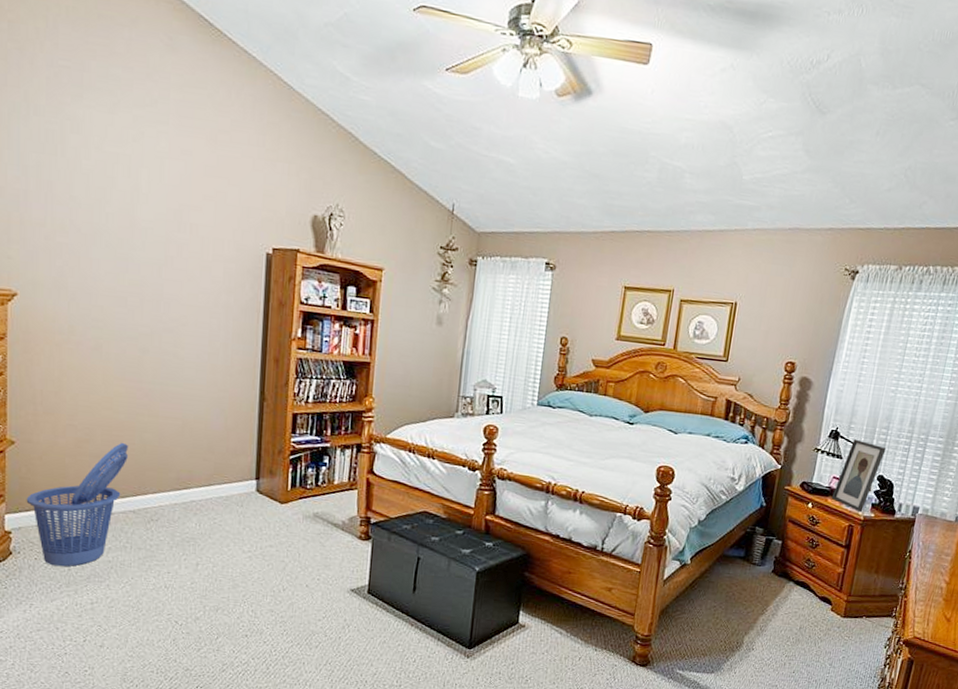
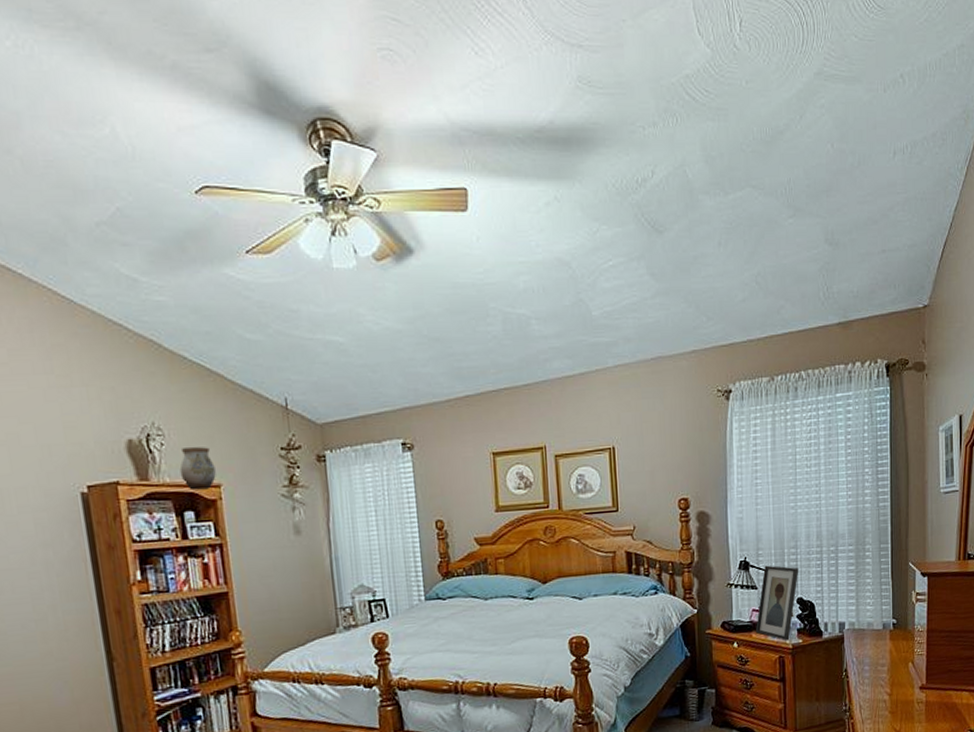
vase: none [351,230,382,271] -> present [179,446,216,490]

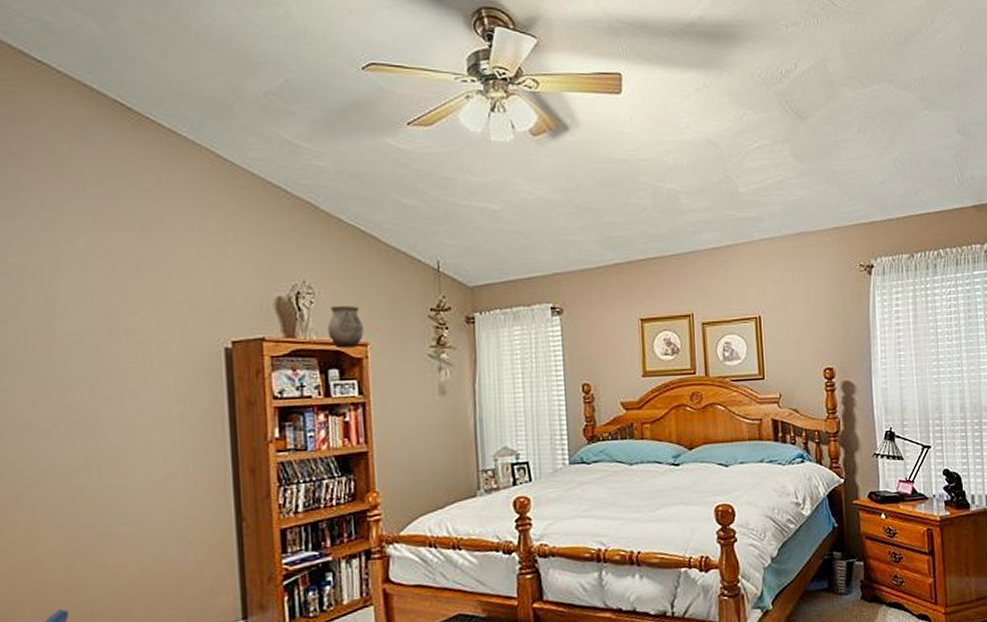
picture frame: present [755,565,799,641] -> none [902,436,944,513]

